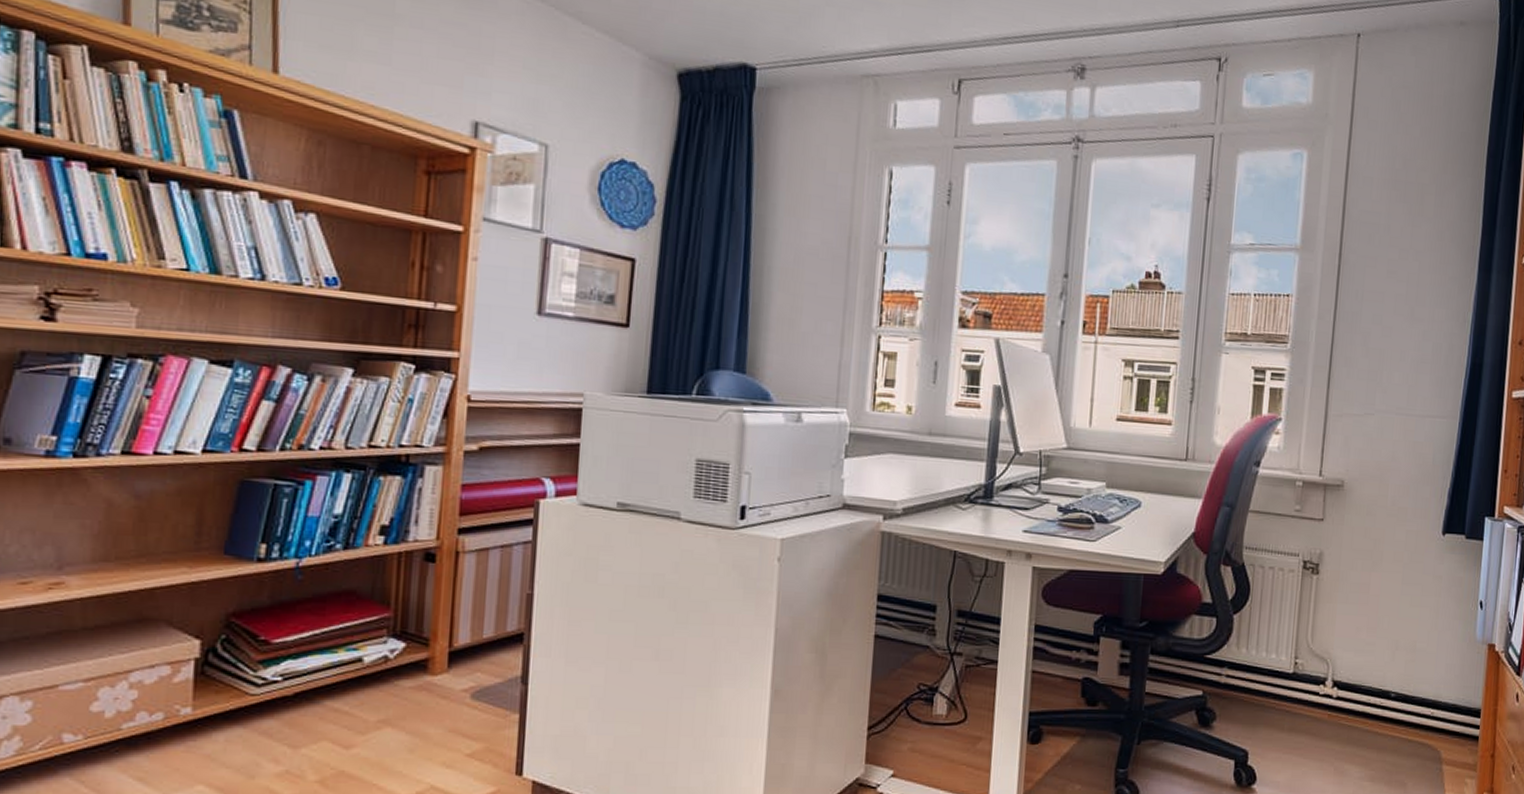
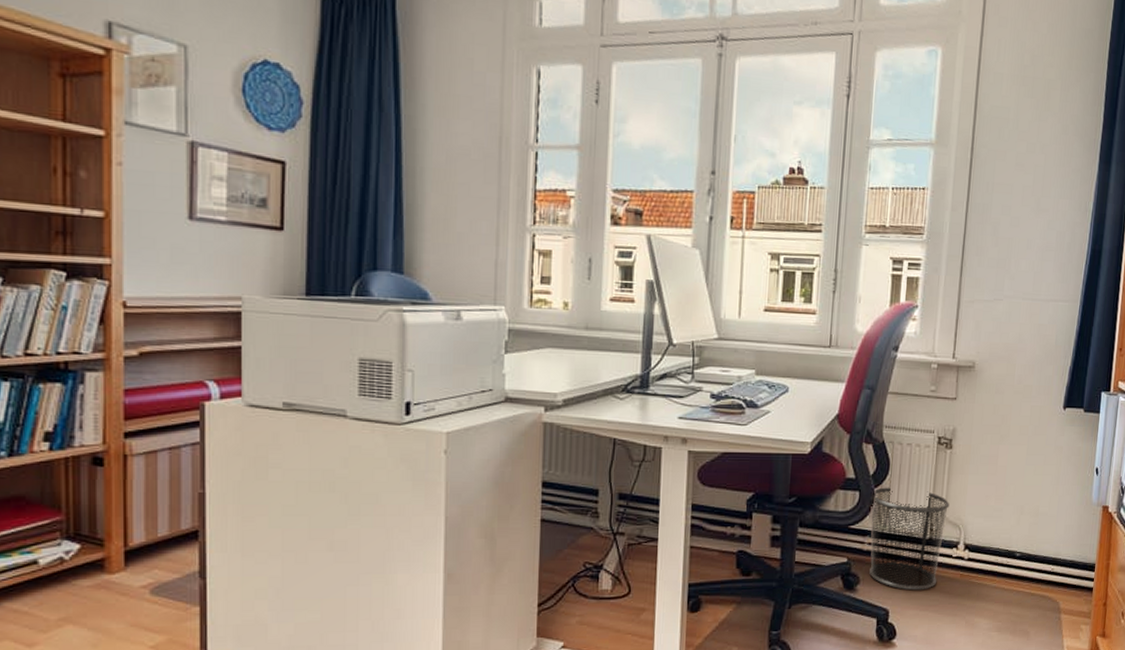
waste bin: none [1227,614,1316,731] -> present [869,487,950,591]

